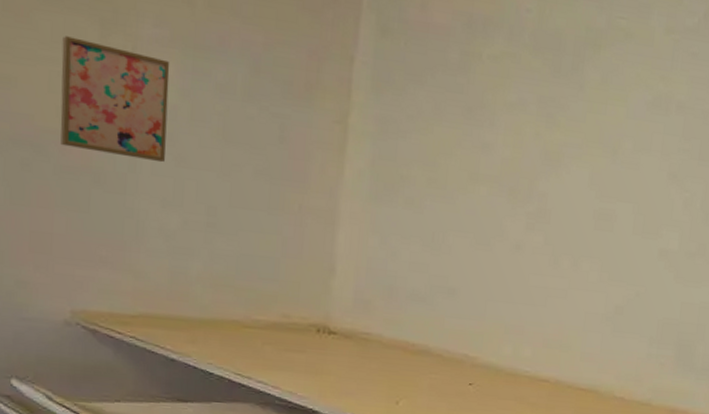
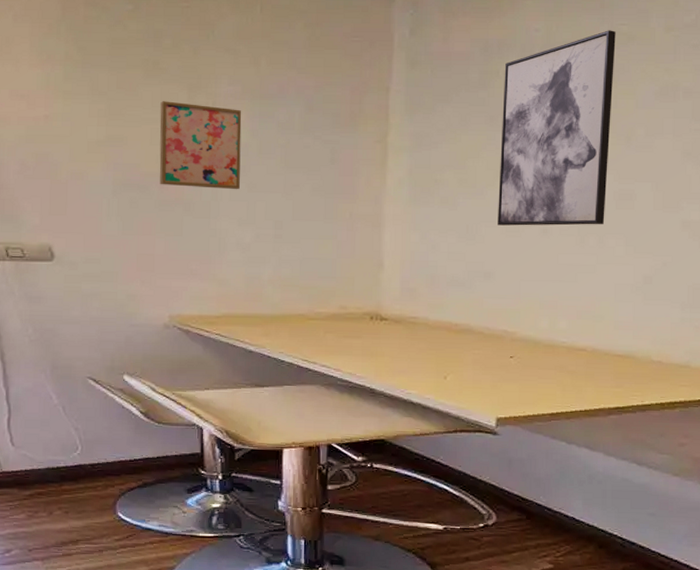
wall art: none [467,22,614,246] -> present [498,30,616,226]

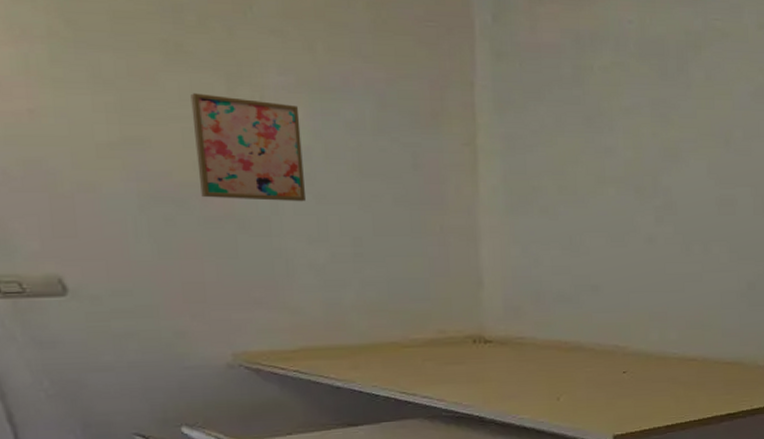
wall art: present [498,30,616,226] -> none [598,25,710,235]

